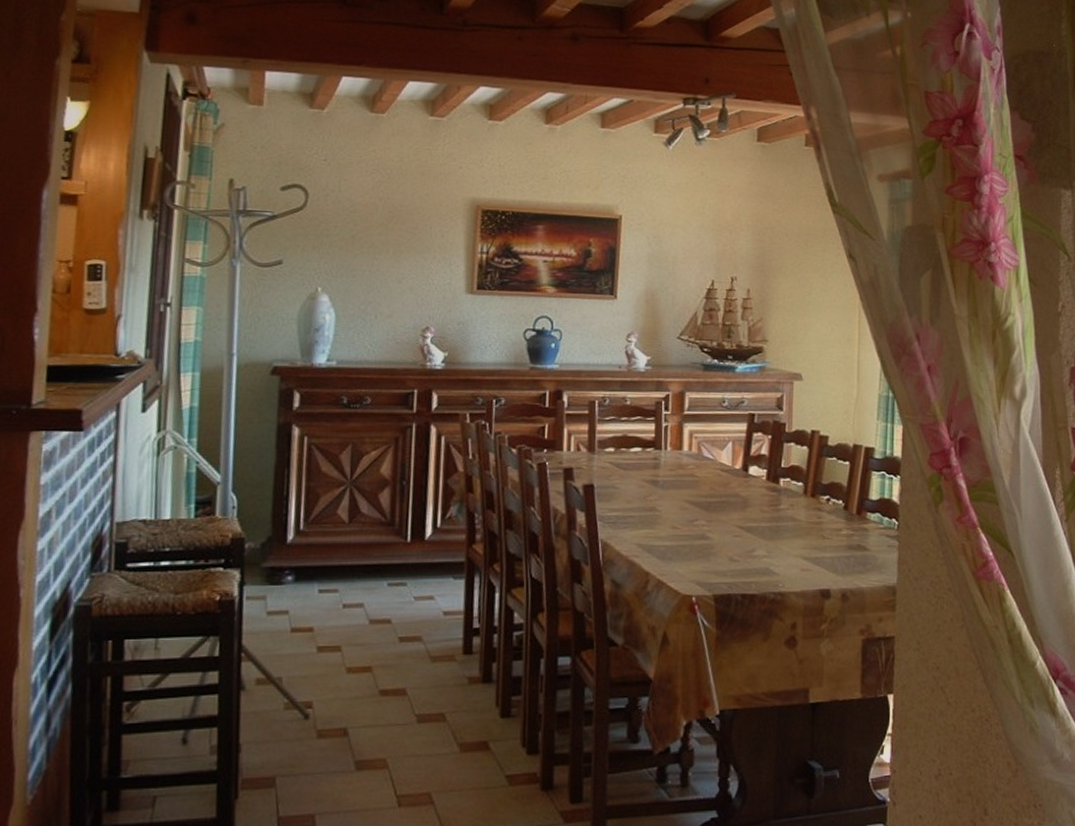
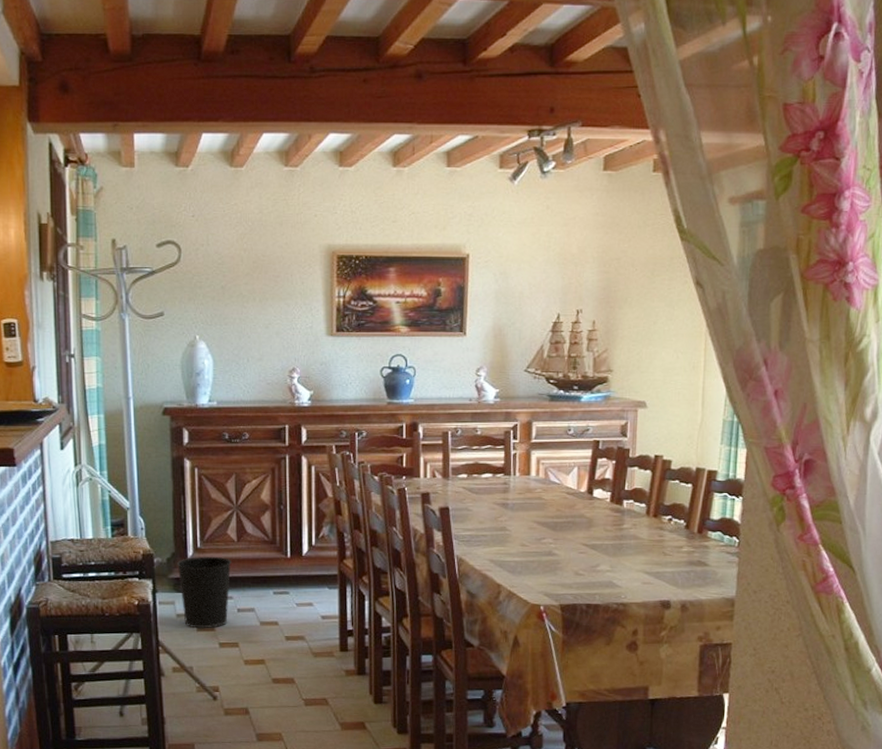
wastebasket: none [273,540,340,630] -> present [177,556,232,629]

